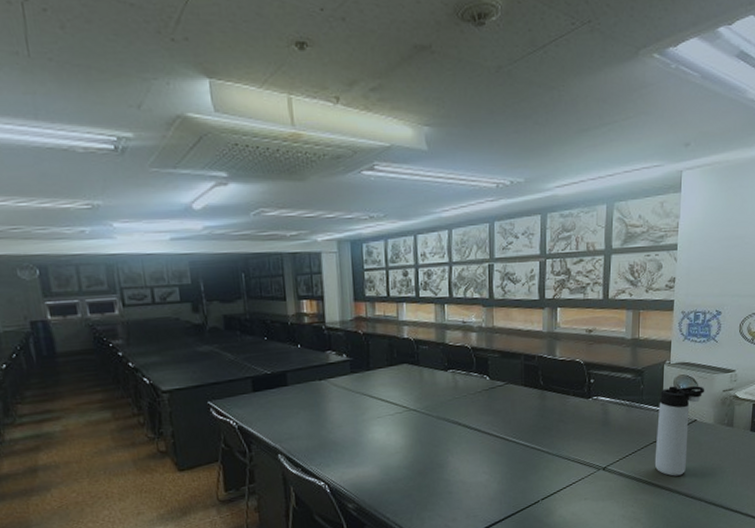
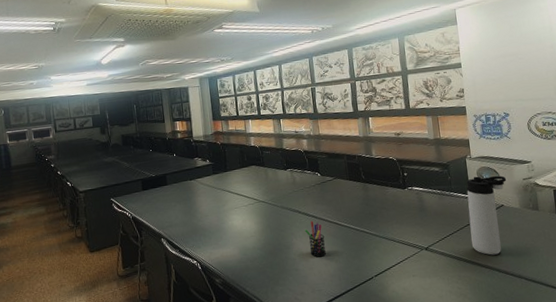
pen holder: none [464,435,488,478] -> present [305,221,326,257]

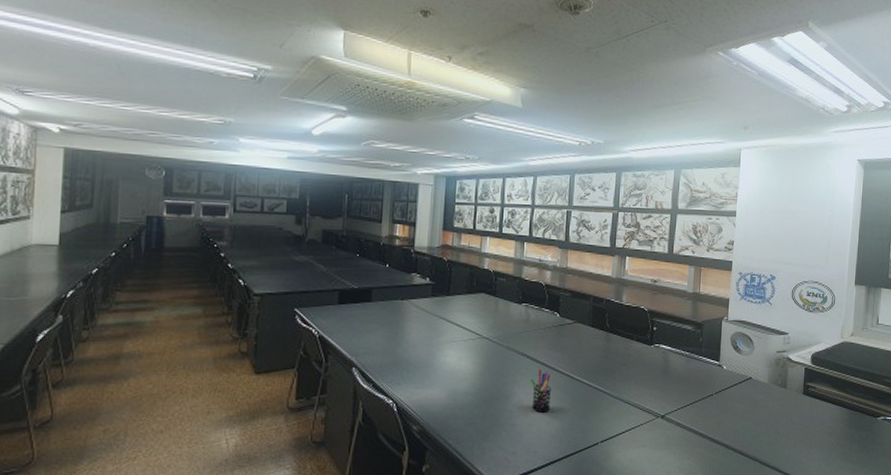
thermos bottle: present [466,175,507,256] -> none [711,342,760,432]

